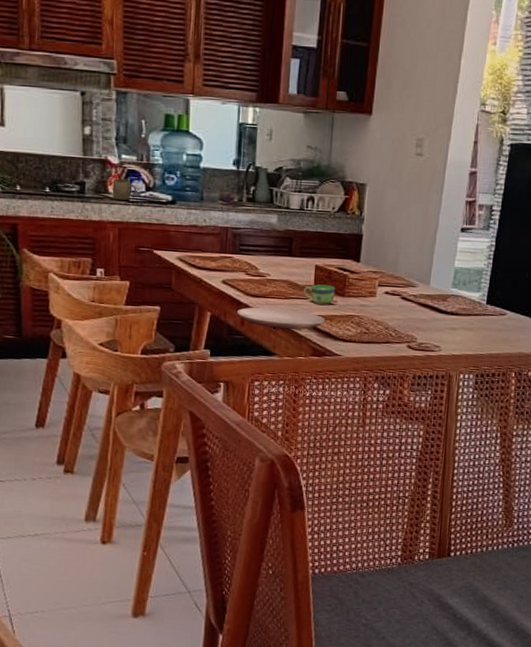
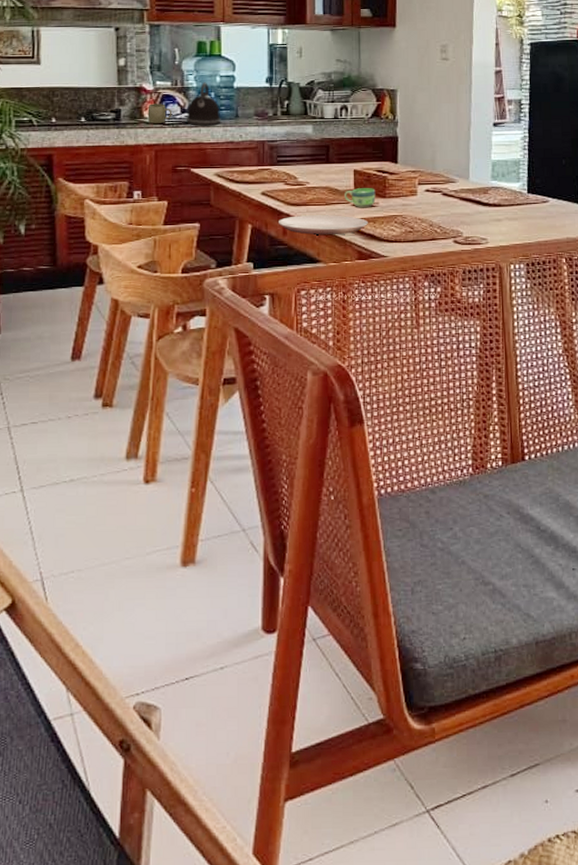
kettle: none [150,159,186,207] -> present [186,82,221,126]

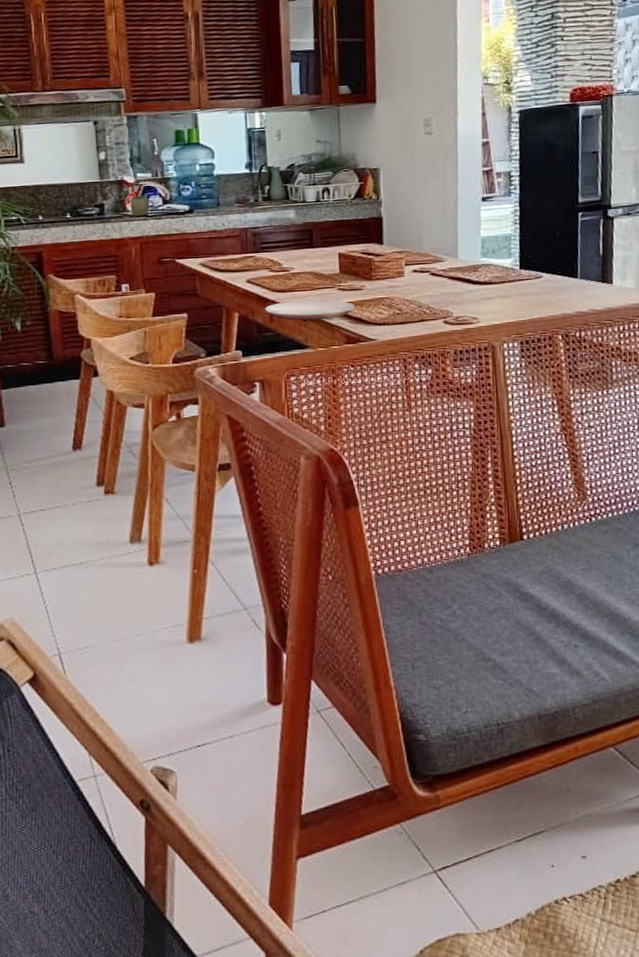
kettle: present [186,82,221,126] -> none [168,171,203,217]
cup: present [345,188,376,208] -> none [330,271,362,292]

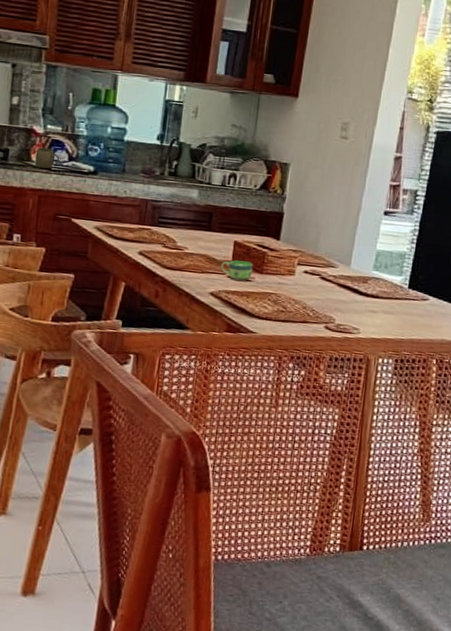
plate: present [265,299,355,321] -> none [152,279,241,305]
cup: none [330,271,362,292] -> present [221,260,254,282]

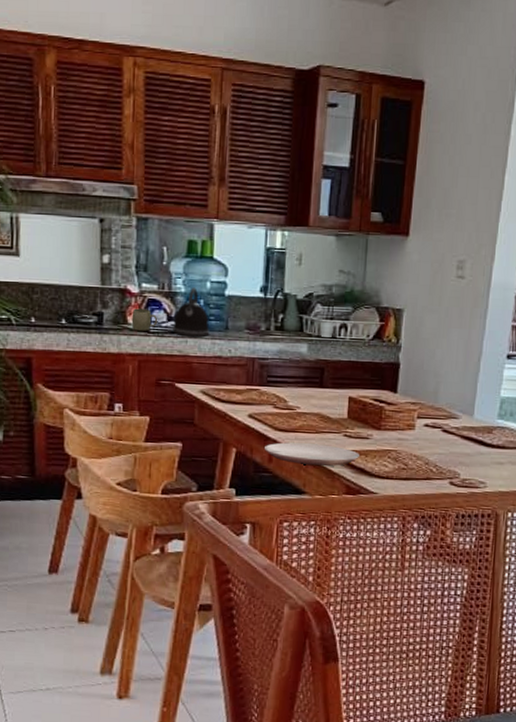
kettle: none [72,131,108,178] -> present [172,287,210,338]
plate: none [152,279,241,305] -> present [265,442,359,467]
cup: present [221,260,254,282] -> none [336,417,371,440]

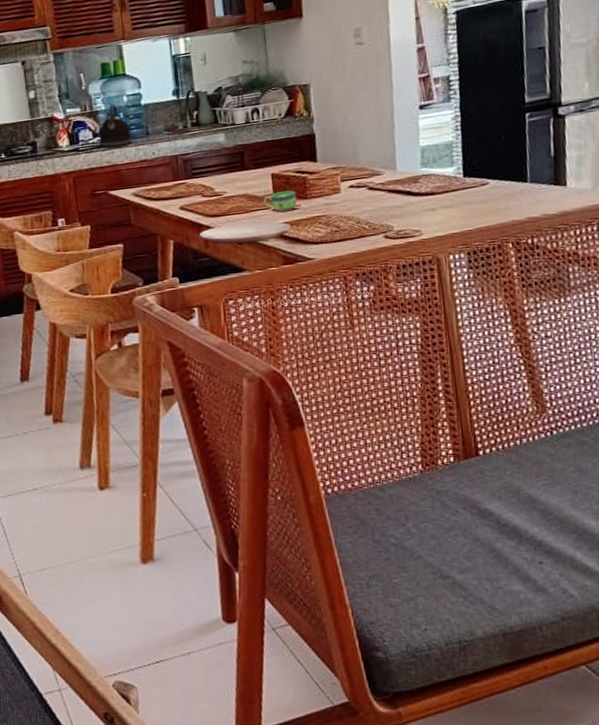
mug: present [131,308,158,332] -> none [61,131,85,152]
cup: none [336,417,371,440] -> present [264,190,297,213]

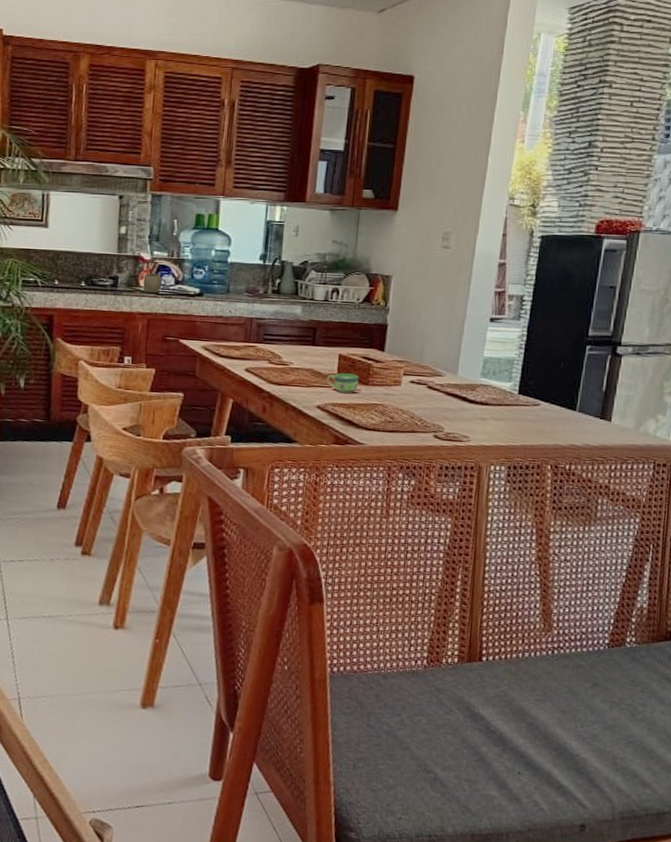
mug: none [61,131,85,152] -> present [143,273,167,294]
kettle: present [98,103,133,149] -> none [179,255,213,299]
plate: present [199,221,291,245] -> none [259,394,348,418]

